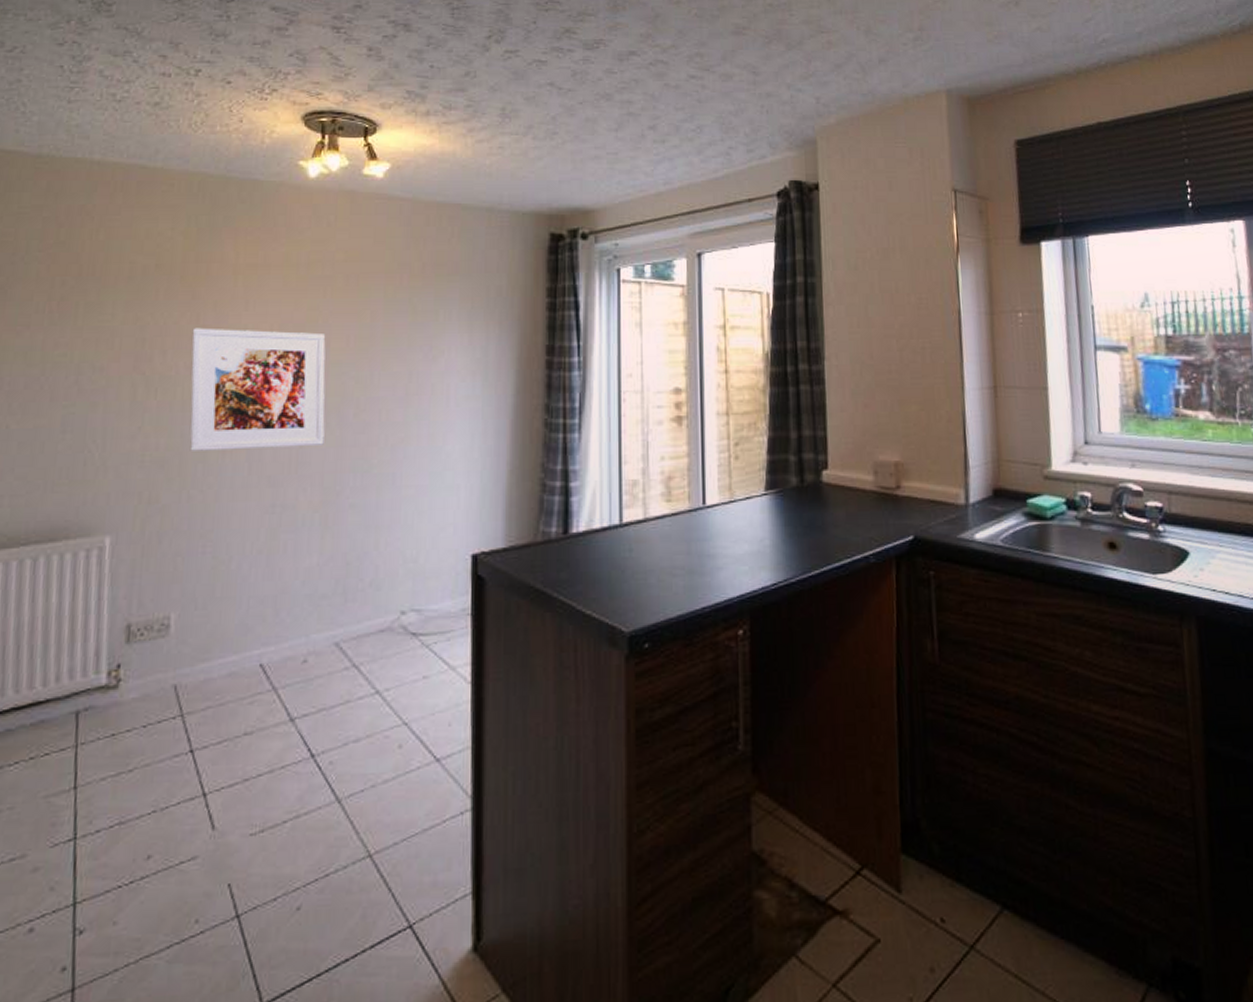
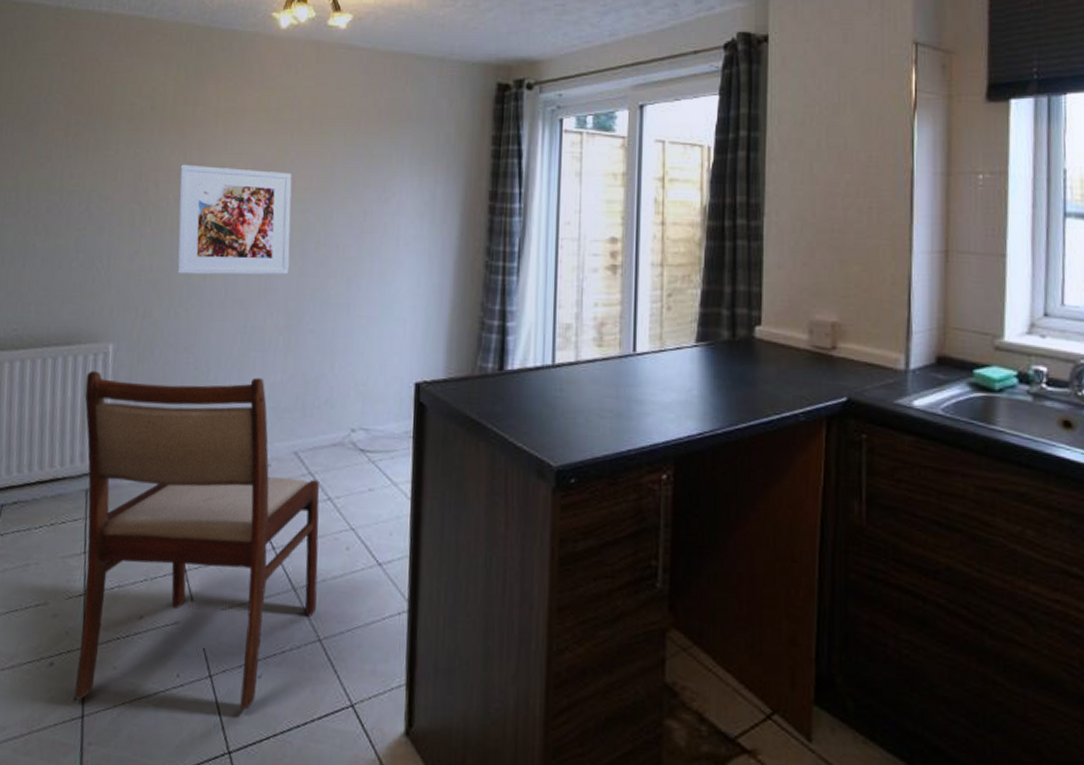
dining chair: none [61,562,366,969] -> present [73,371,320,710]

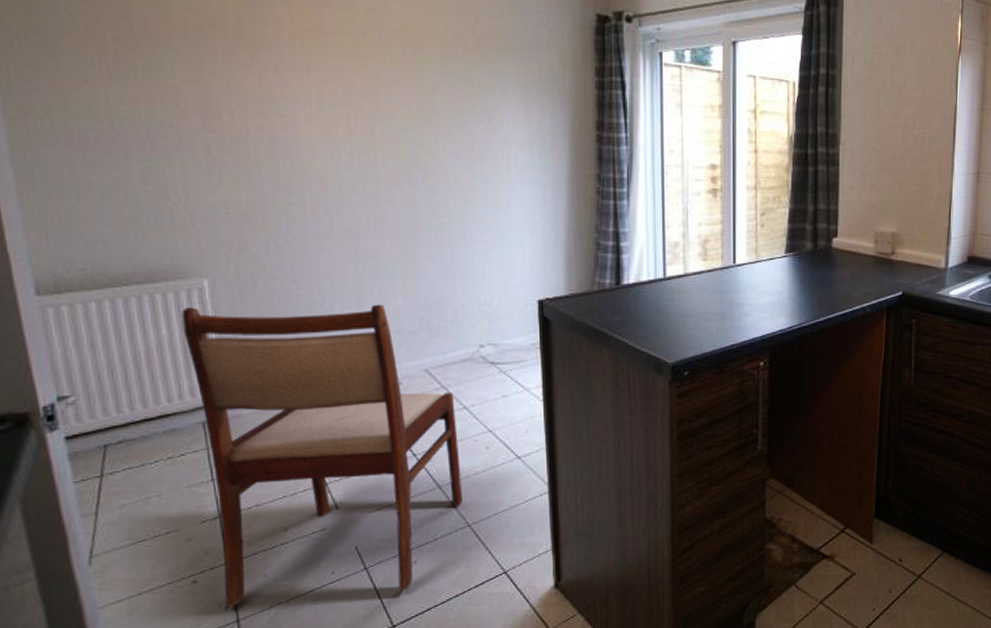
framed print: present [177,164,292,275] -> none [256,90,398,206]

